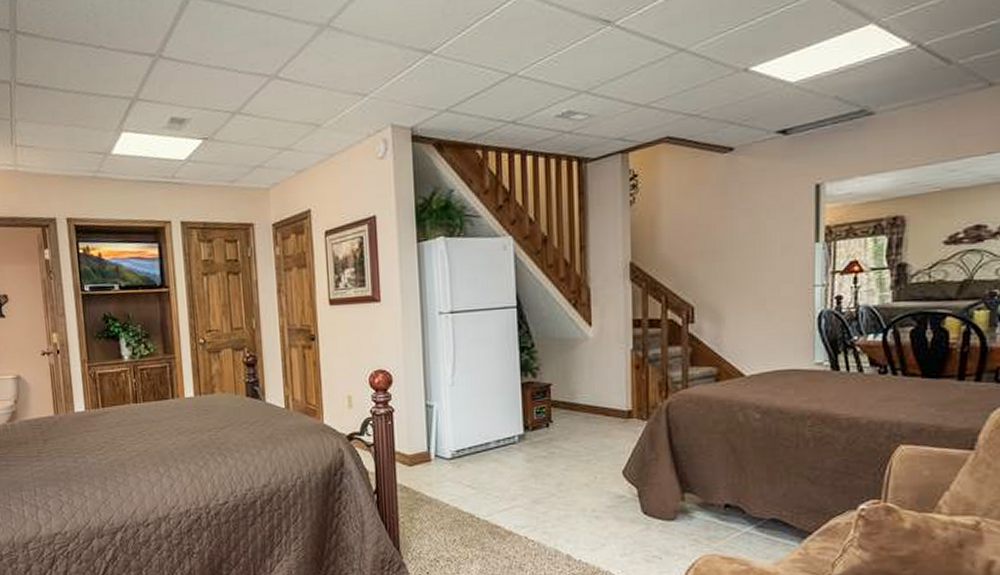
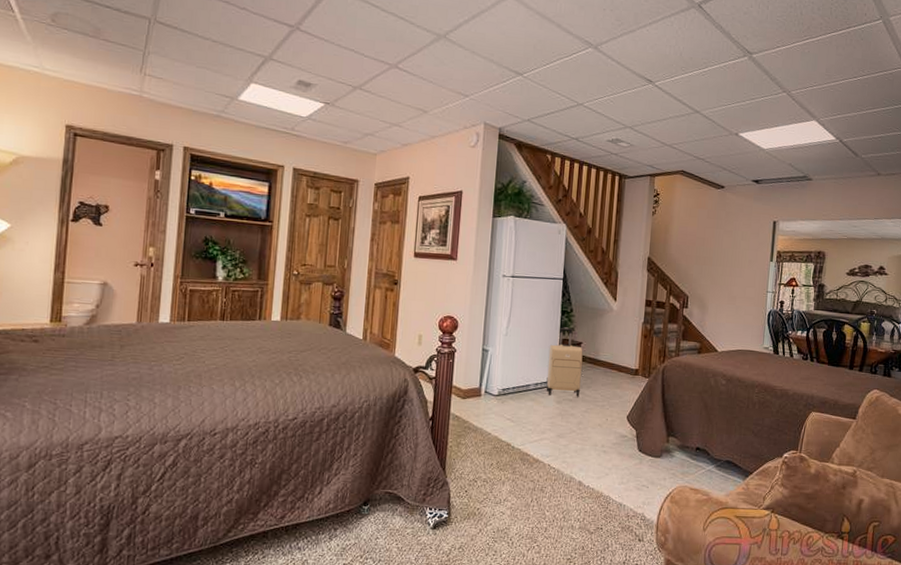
suitcase: none [509,367,556,453] -> present [546,327,583,397]

